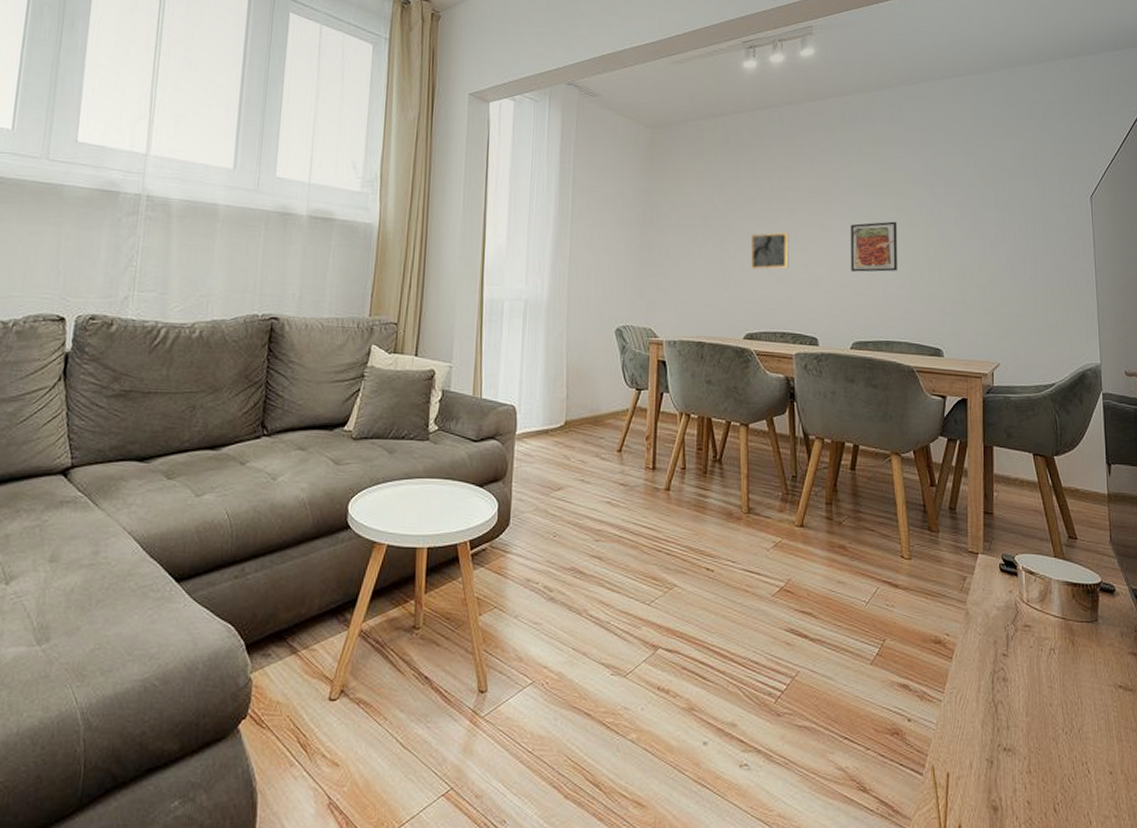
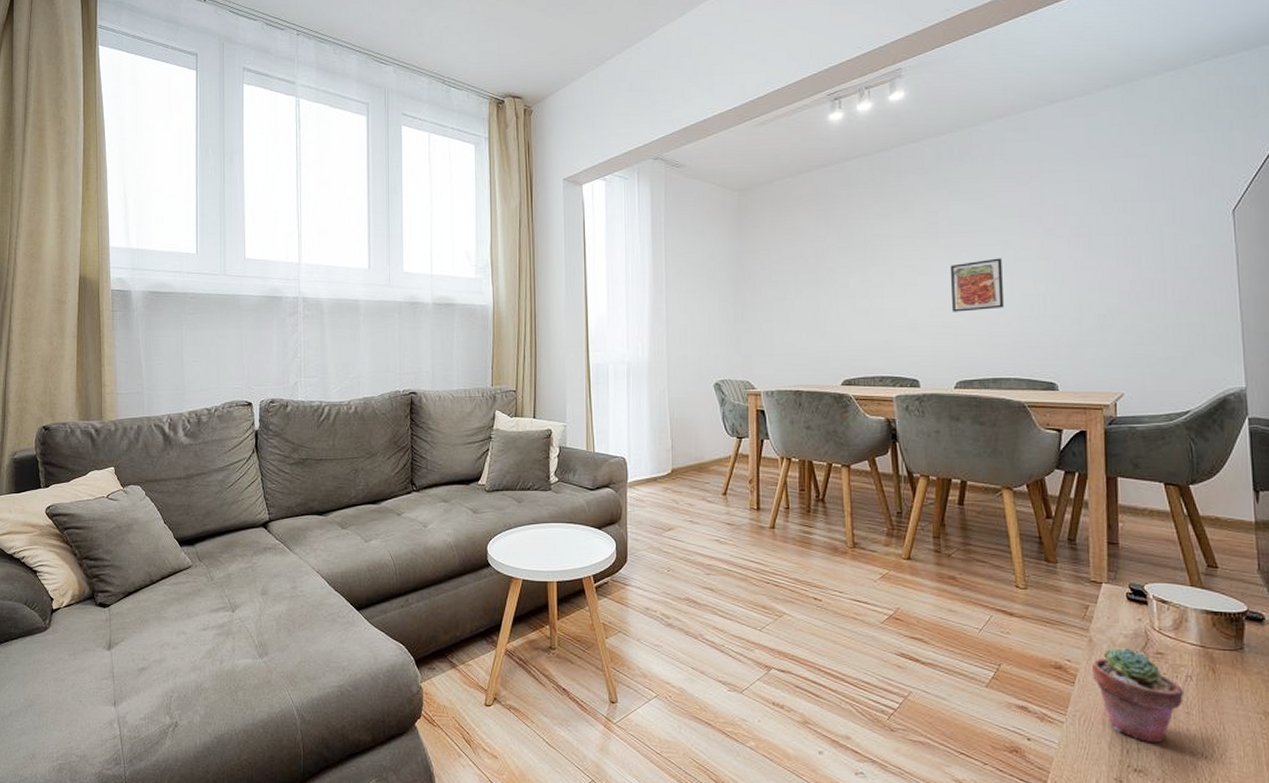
wall art: present [751,232,789,270] -> none [845,279,885,318]
potted succulent: none [968,621,1049,720] -> present [1092,648,1185,744]

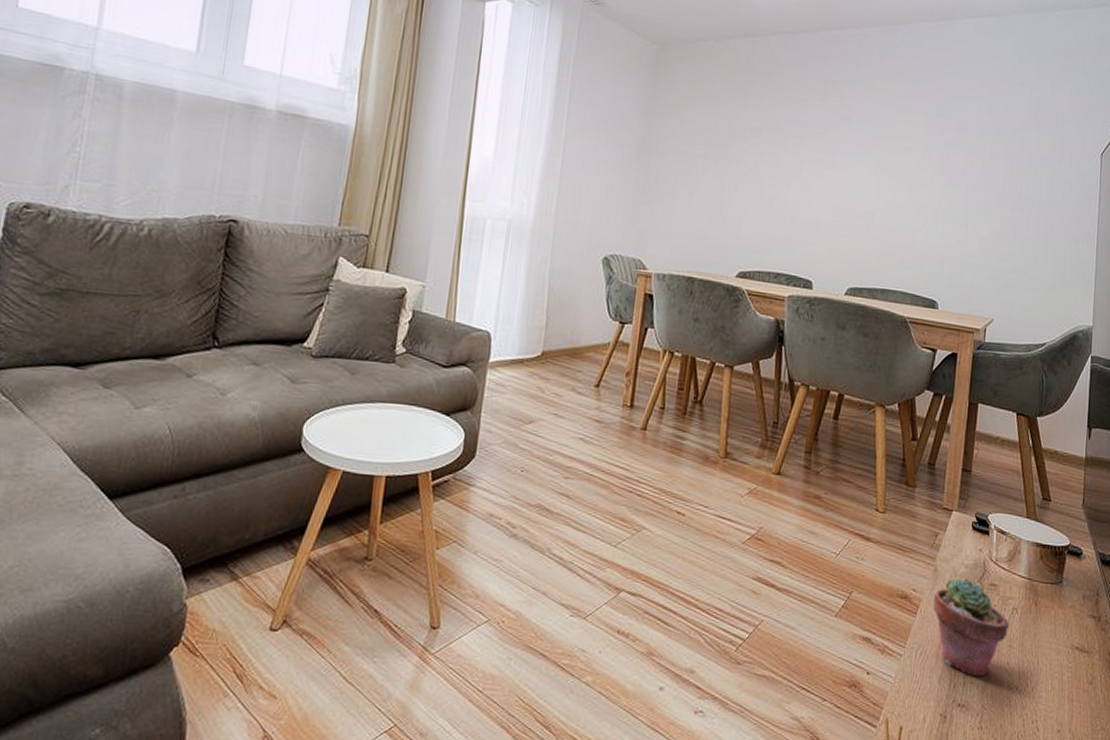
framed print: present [950,258,1005,312] -> none [853,164,904,217]

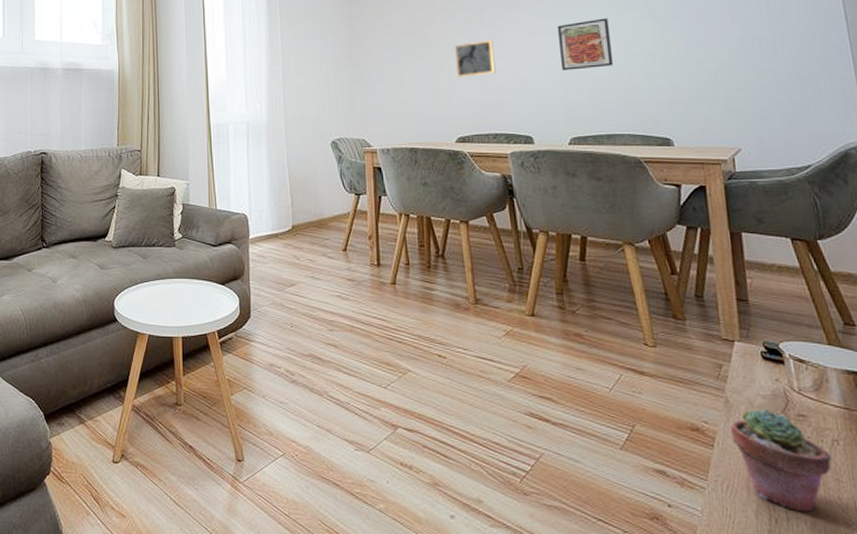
wall art: none [750,167,793,206] -> present [455,40,496,77]
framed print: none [853,164,904,217] -> present [557,18,614,71]

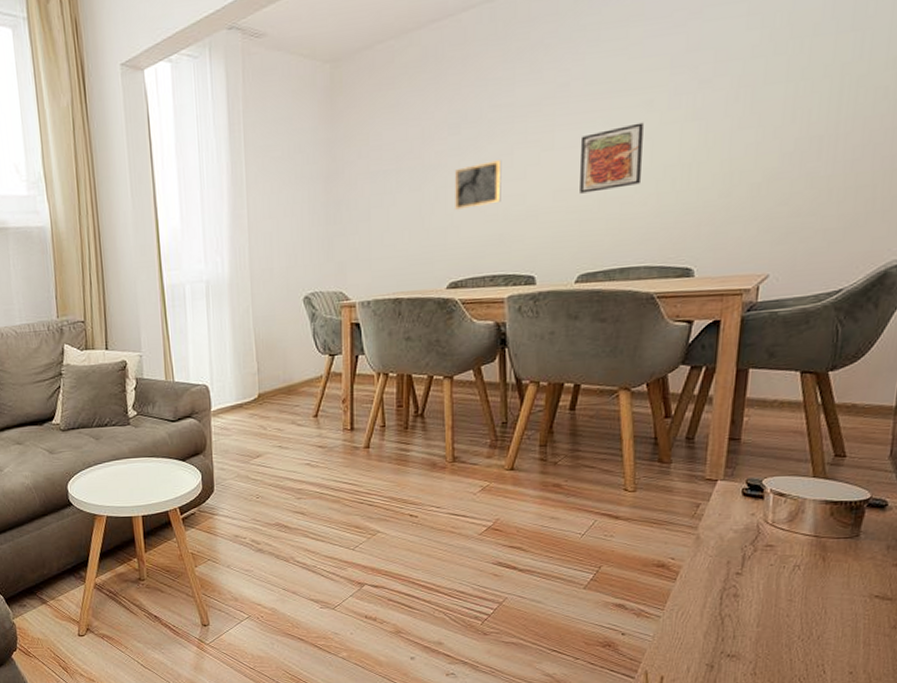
potted succulent: present [731,409,833,513] -> none [696,543,790,631]

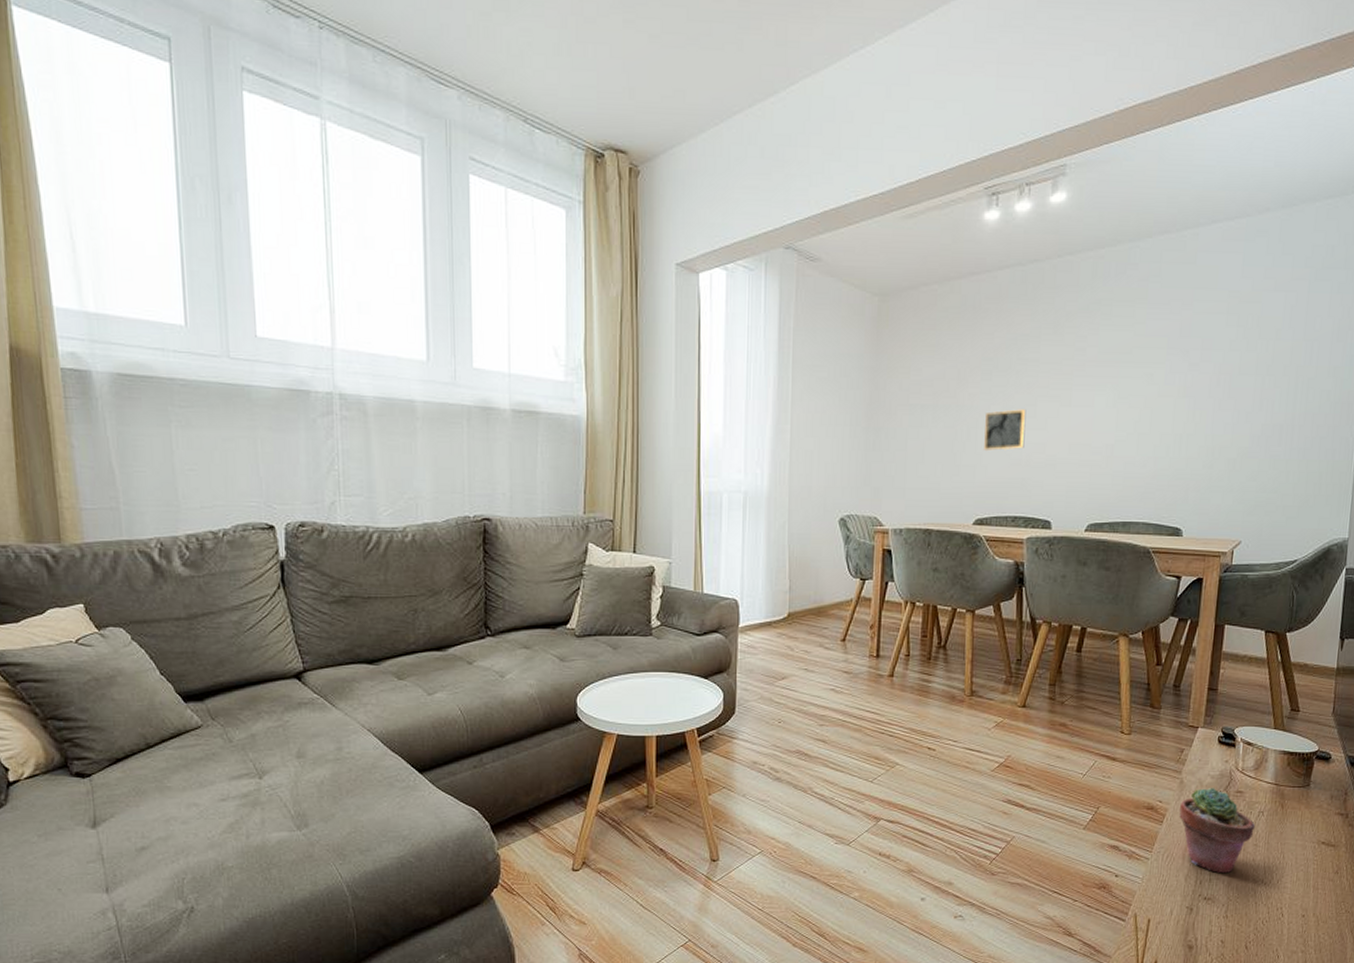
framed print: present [579,122,644,194] -> none [1091,392,1145,450]
potted succulent: none [696,543,790,631] -> present [1179,788,1256,874]

